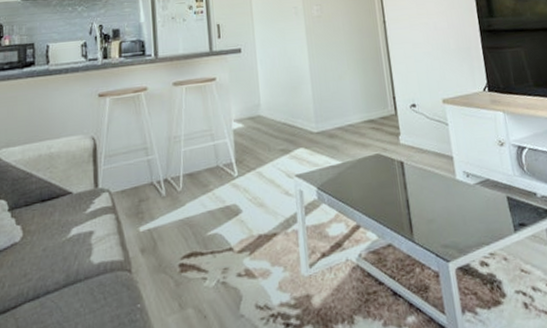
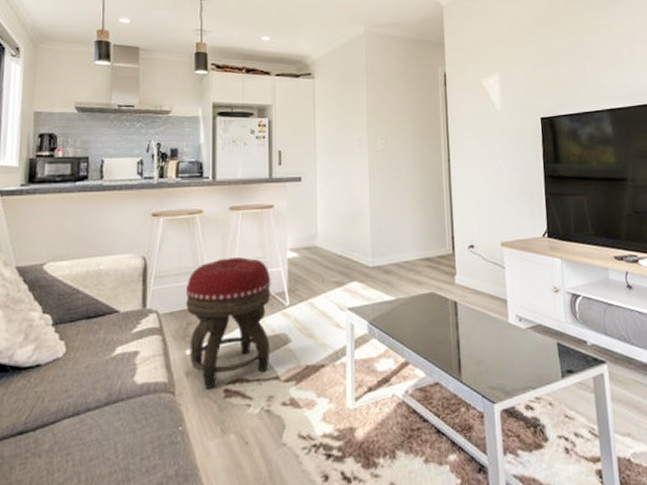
footstool: none [136,131,223,265] -> present [186,257,271,389]

